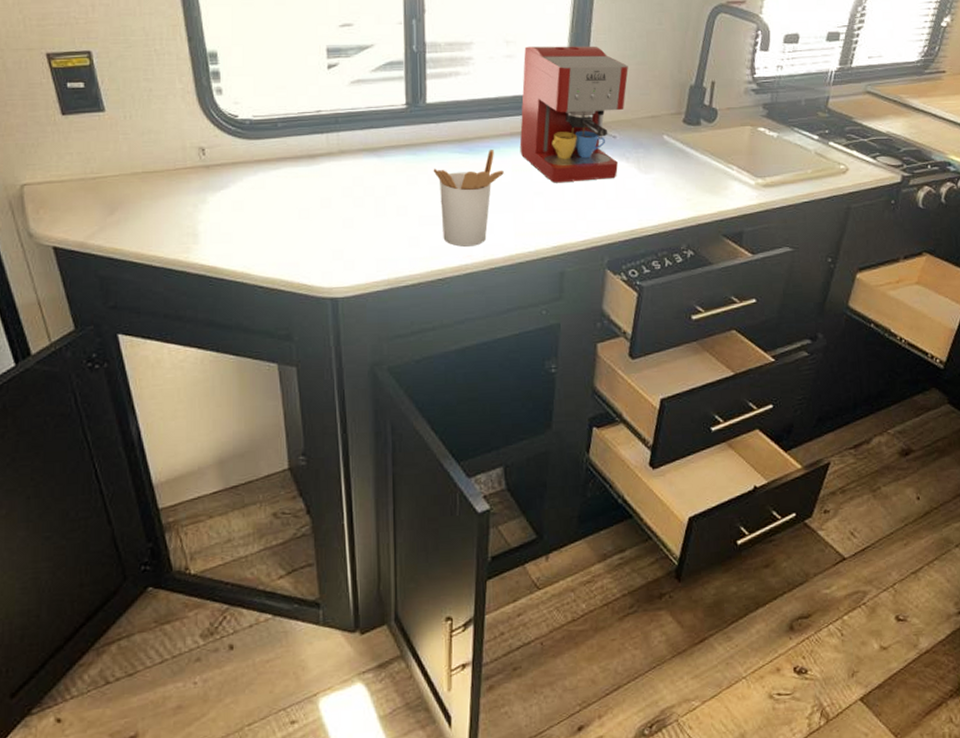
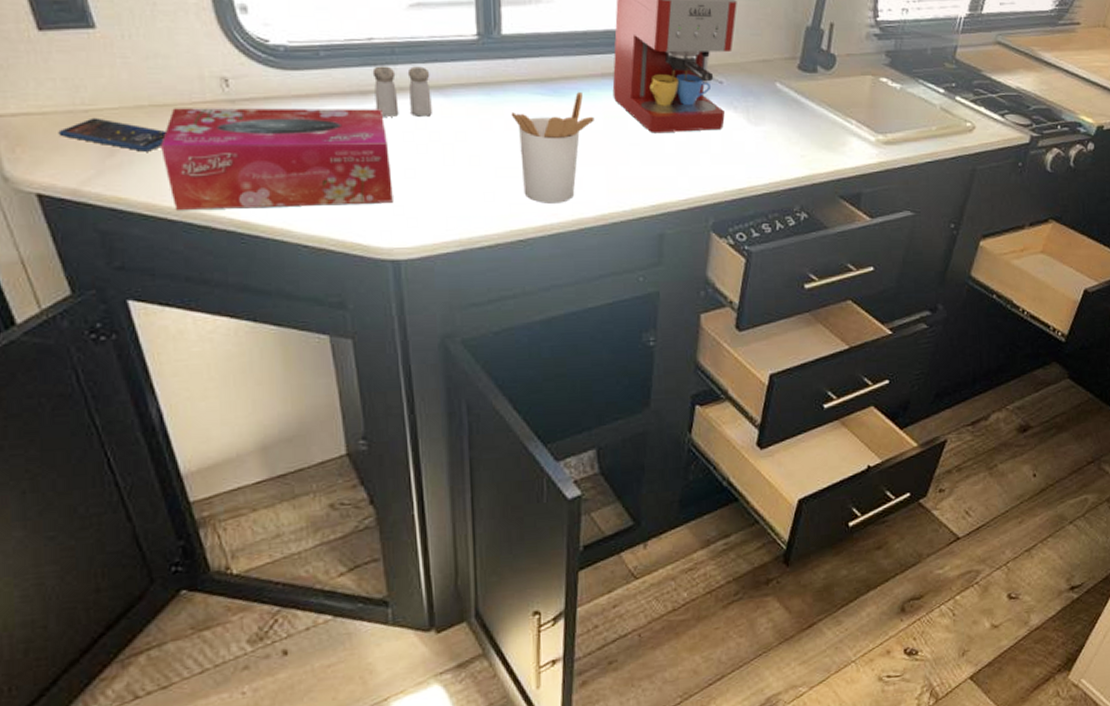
smartphone: none [72,183,154,210] -> present [58,117,166,152]
tissue box: none [150,169,334,259] -> present [161,108,393,211]
salt and pepper shaker: none [319,133,367,176] -> present [372,66,432,117]

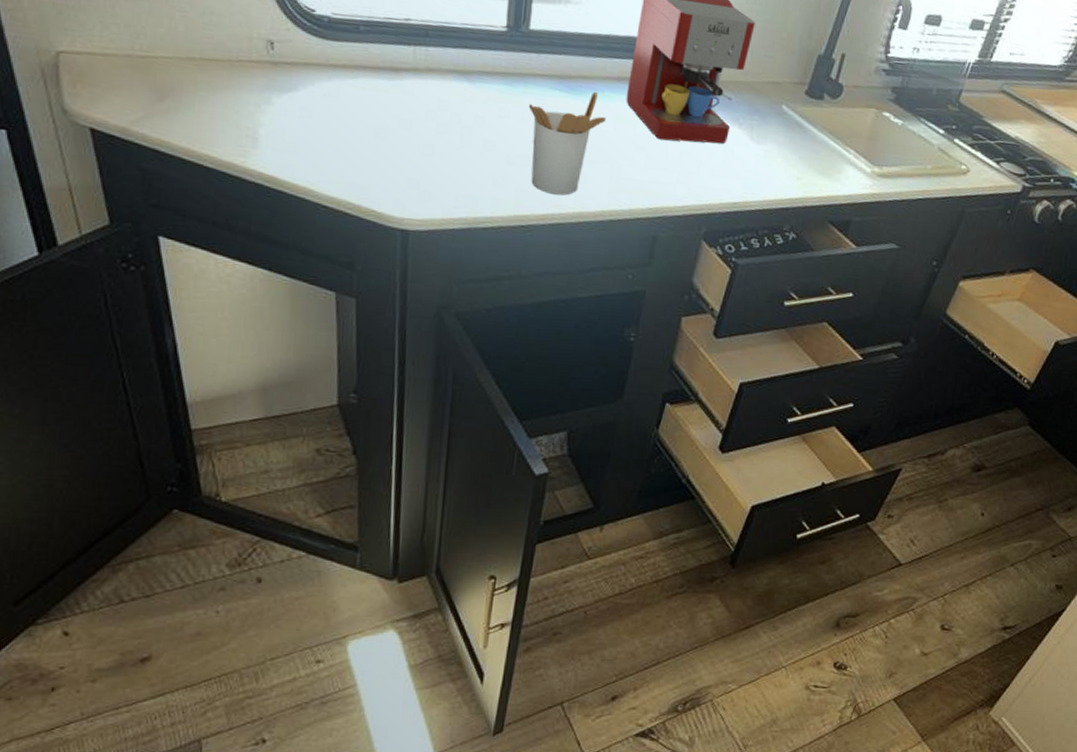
smartphone: present [58,117,166,152] -> none [116,64,212,101]
tissue box: present [161,108,393,211] -> none [205,63,412,176]
salt and pepper shaker: present [372,66,432,117] -> none [404,46,459,99]

